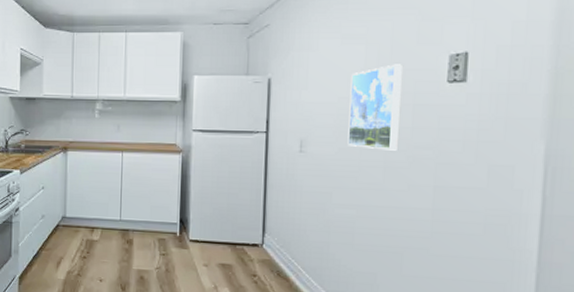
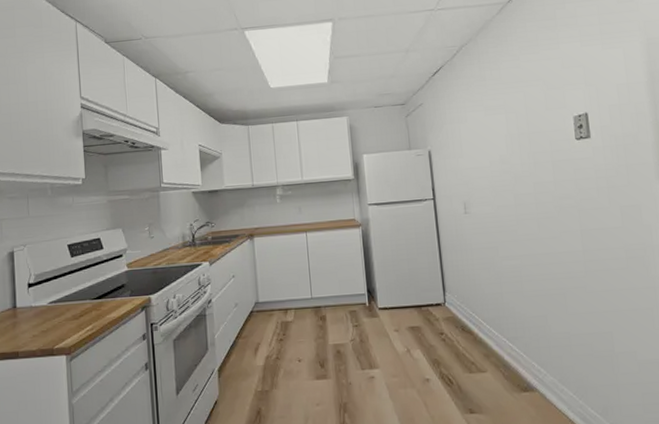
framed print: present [347,64,403,151] -> none [497,128,547,204]

